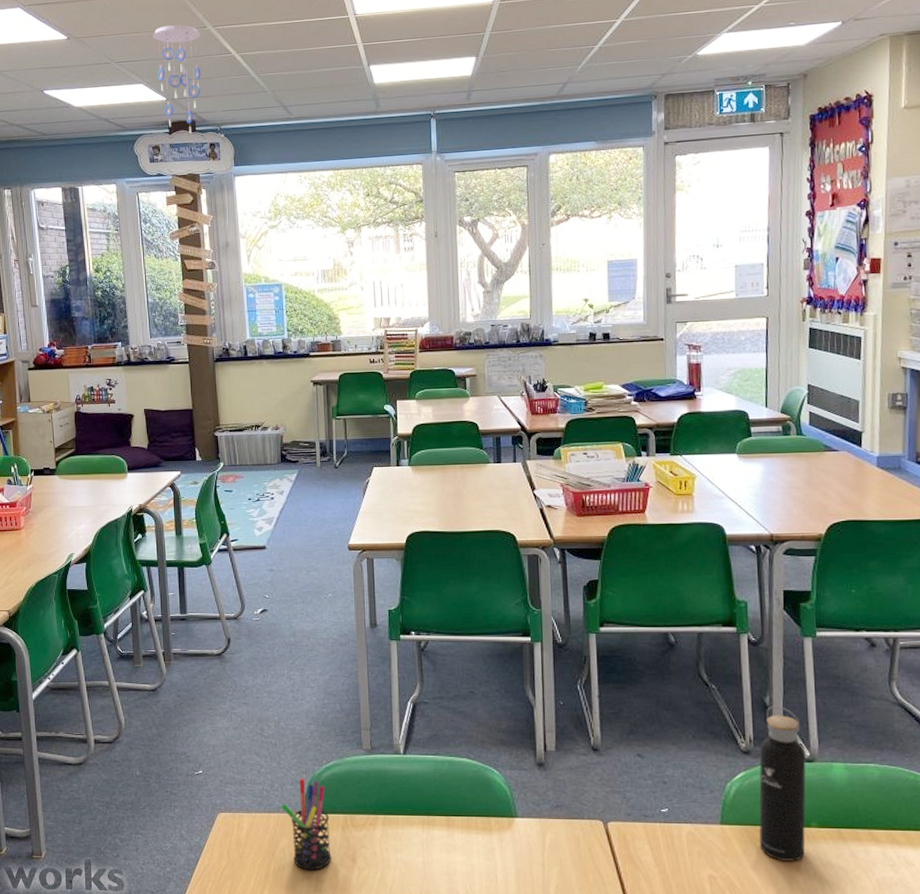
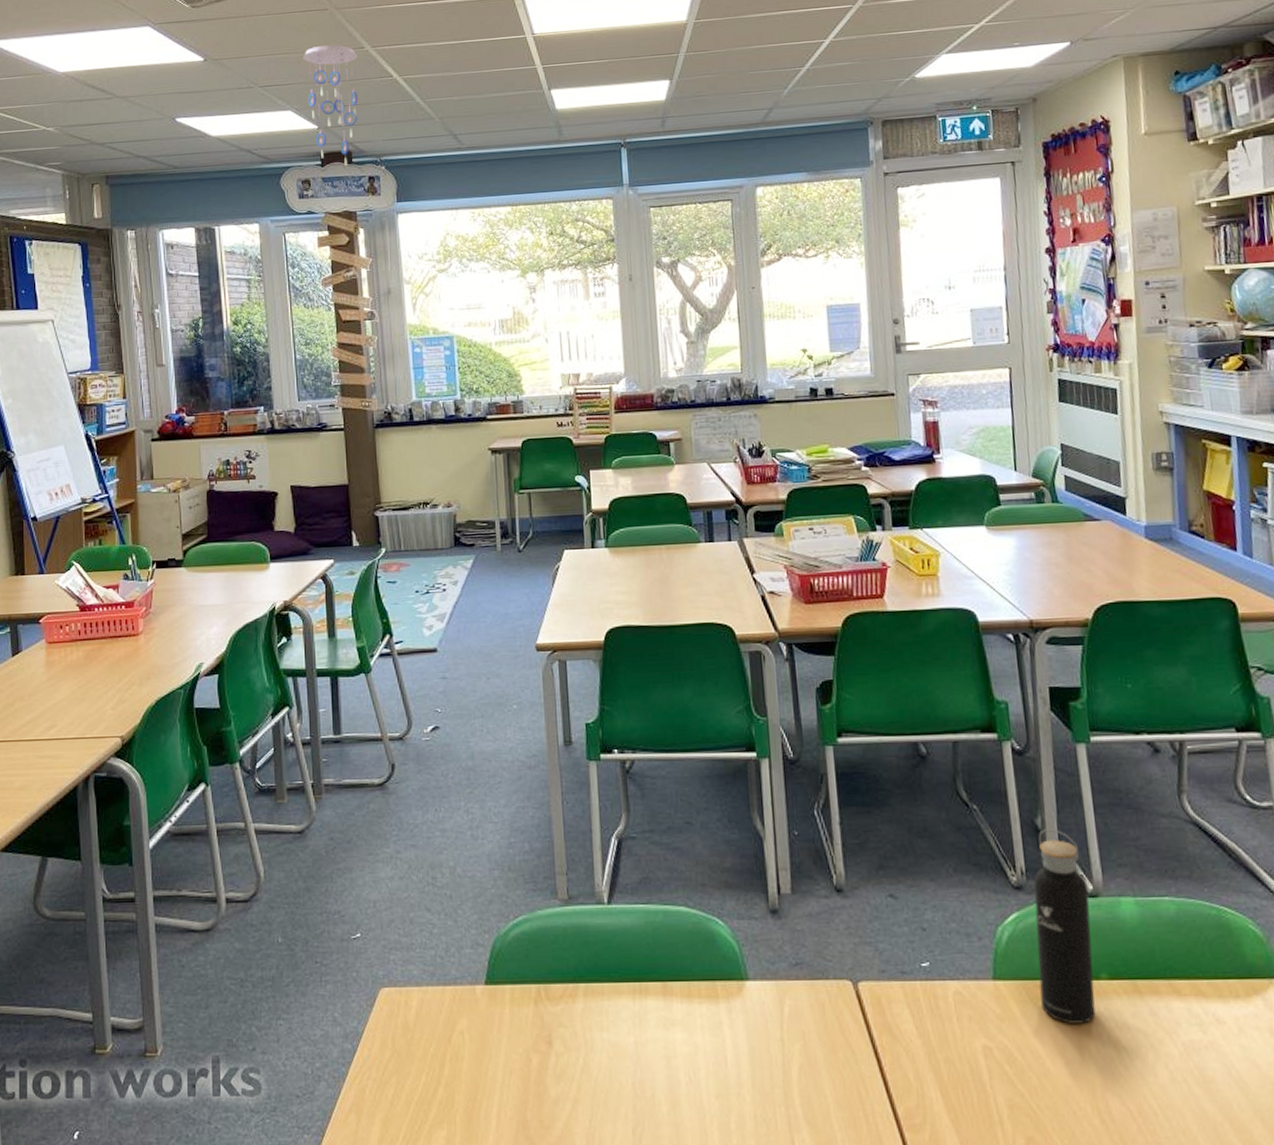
pen holder: present [281,778,331,870] -> none [459,939,522,1059]

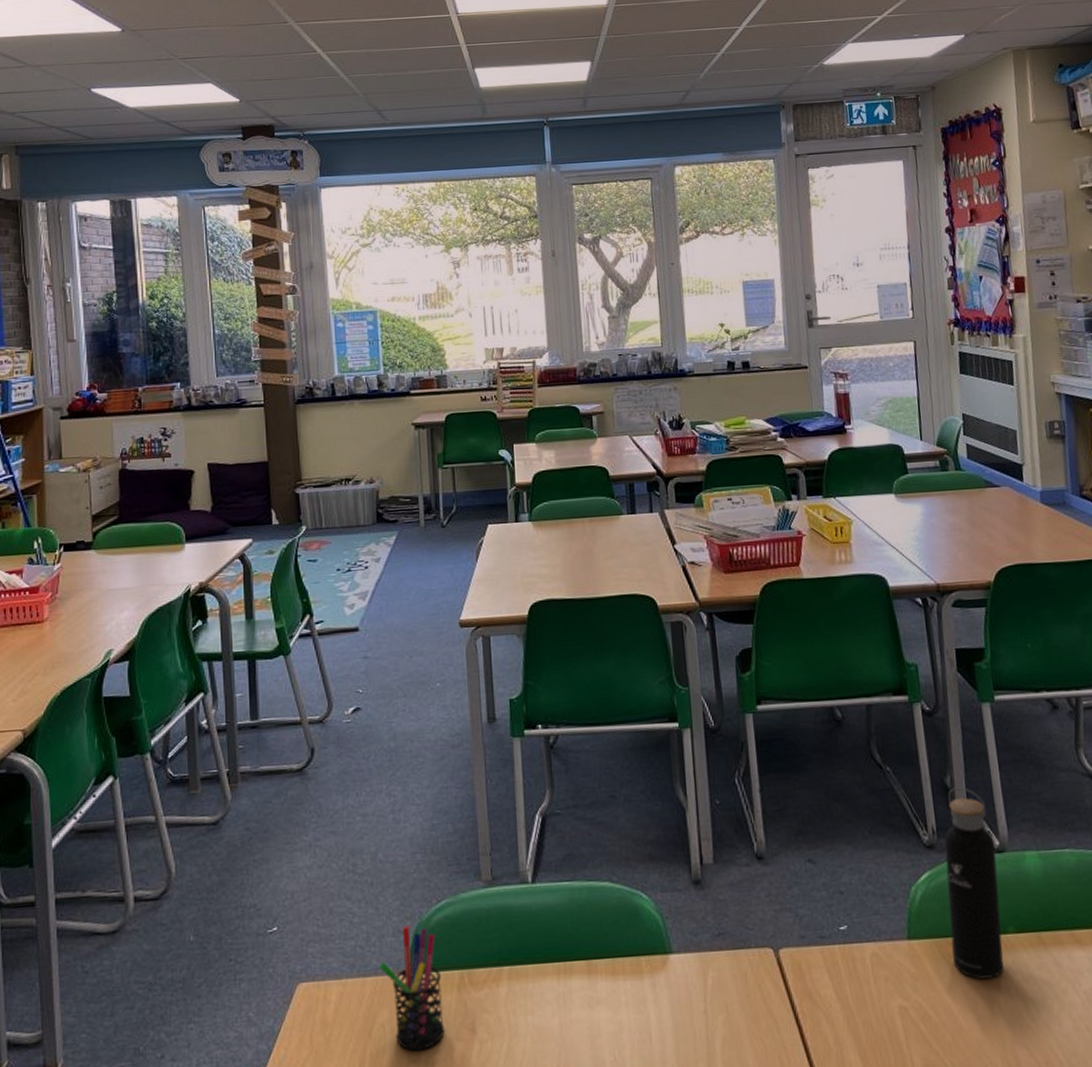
ceiling mobile: present [303,45,358,167] -> none [224,19,282,141]
pen holder: none [459,939,522,1059] -> present [380,926,445,1051]

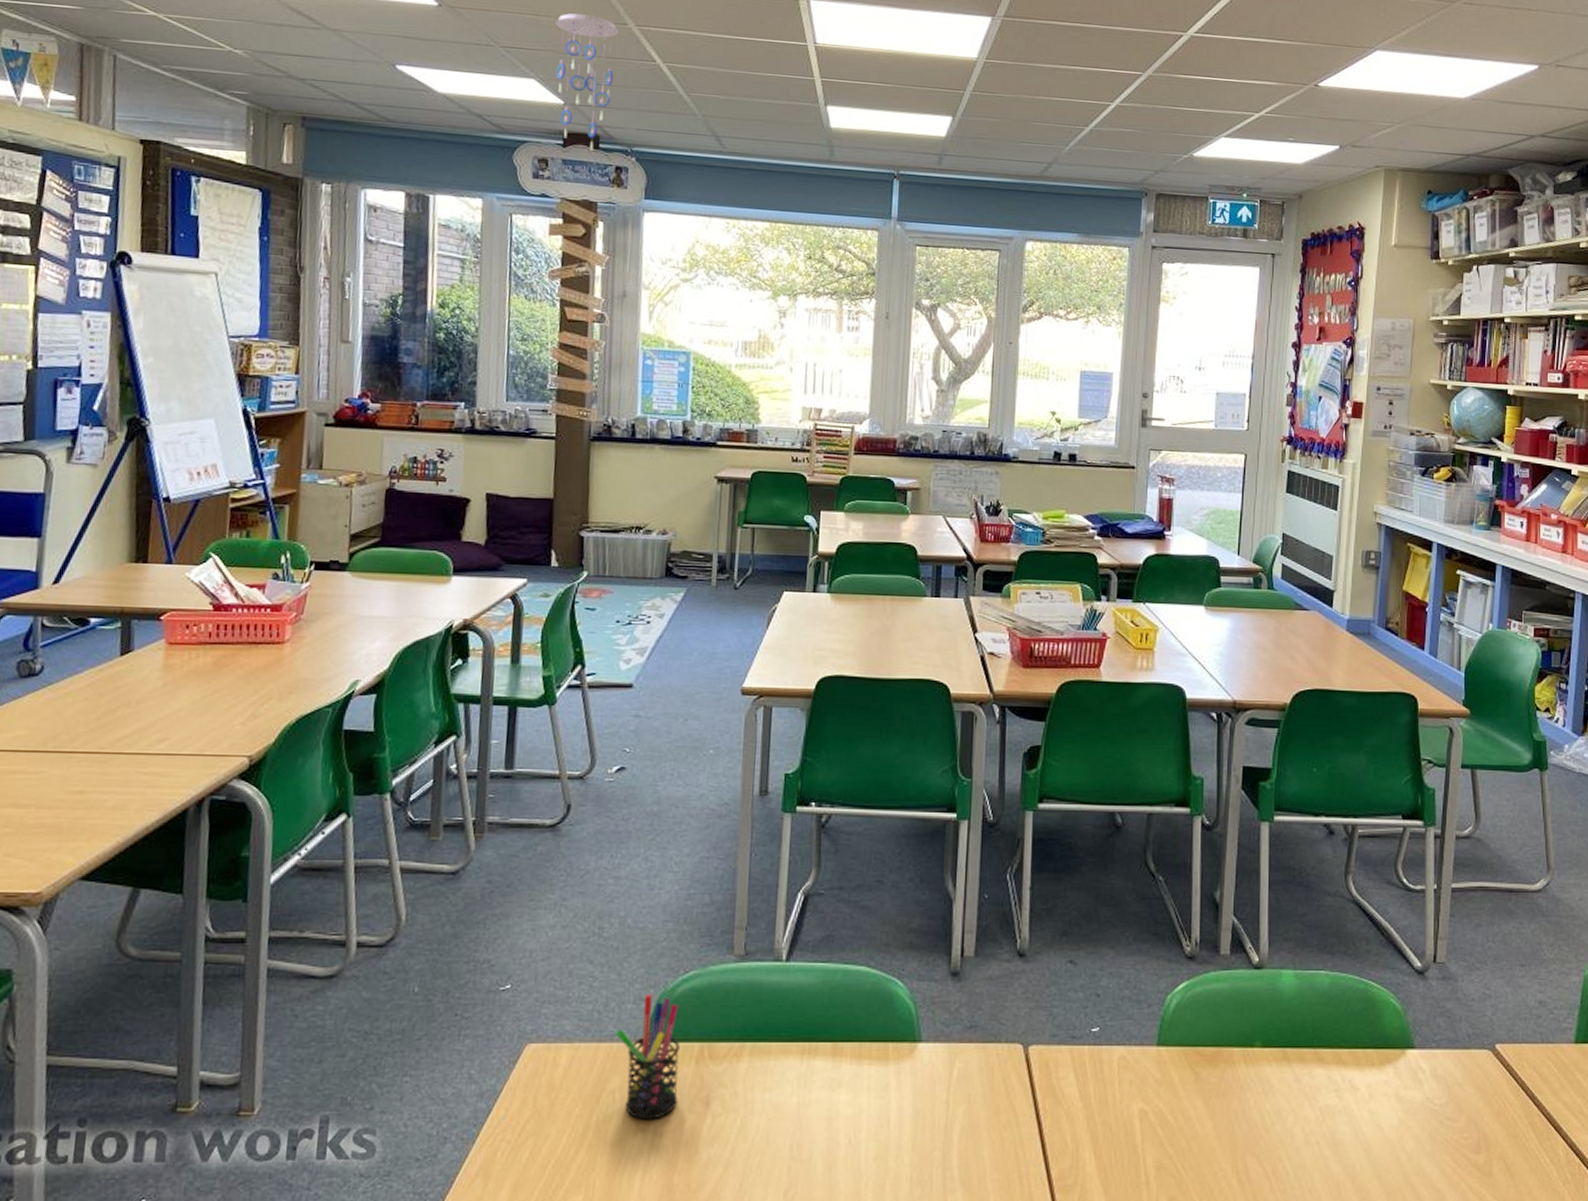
ceiling mobile: none [224,19,282,141] -> present [555,13,620,152]
water bottle: present [944,787,1004,979] -> none [1197,902,1254,1089]

